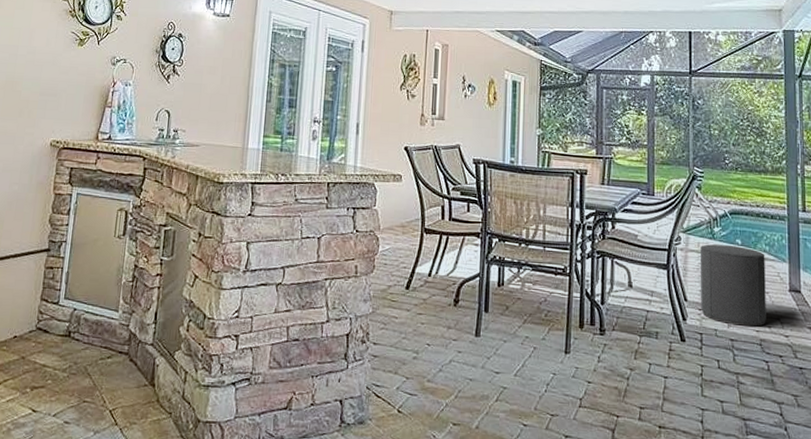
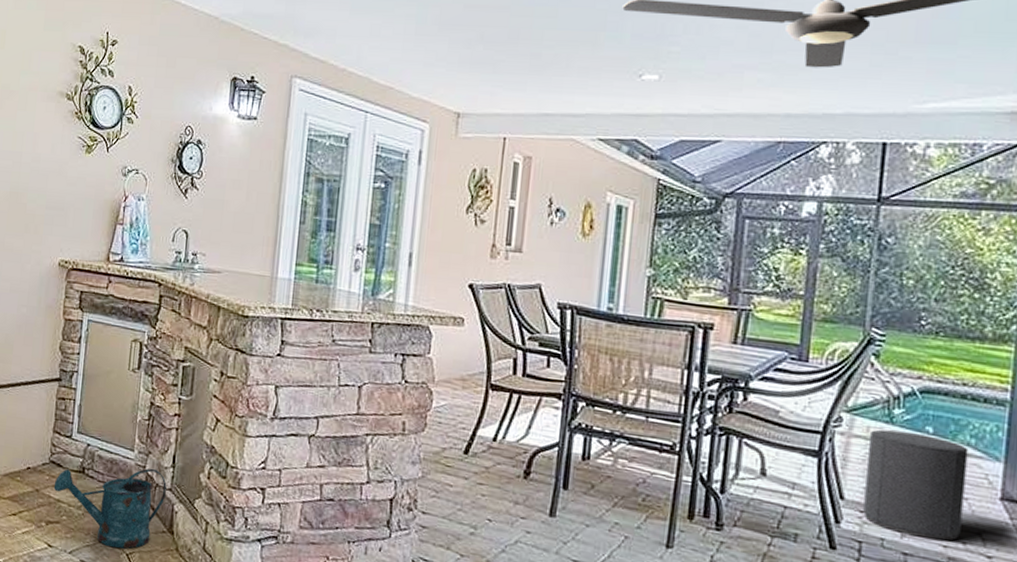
watering can: none [39,326,149,406] -> present [53,468,167,549]

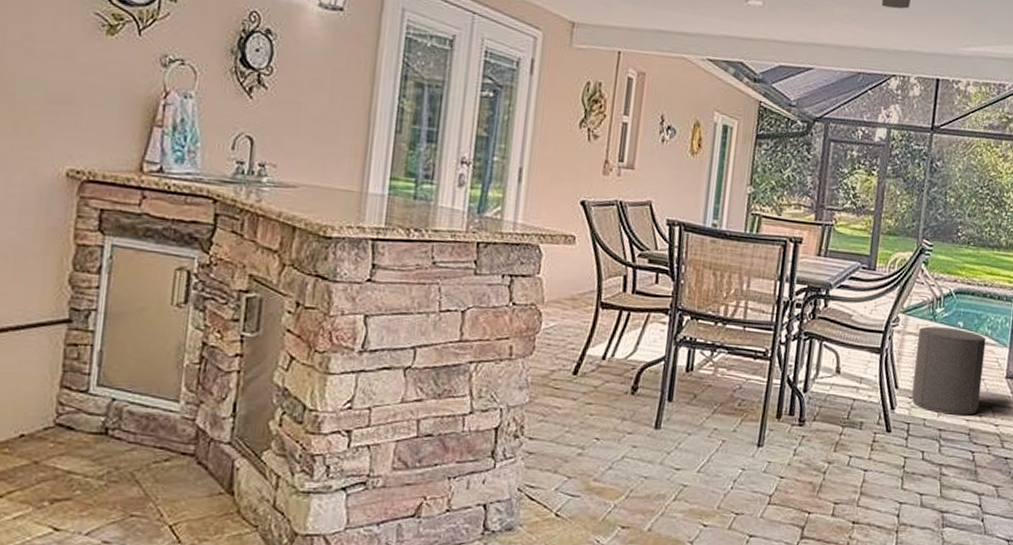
watering can: present [53,468,167,549] -> none [61,420,225,521]

